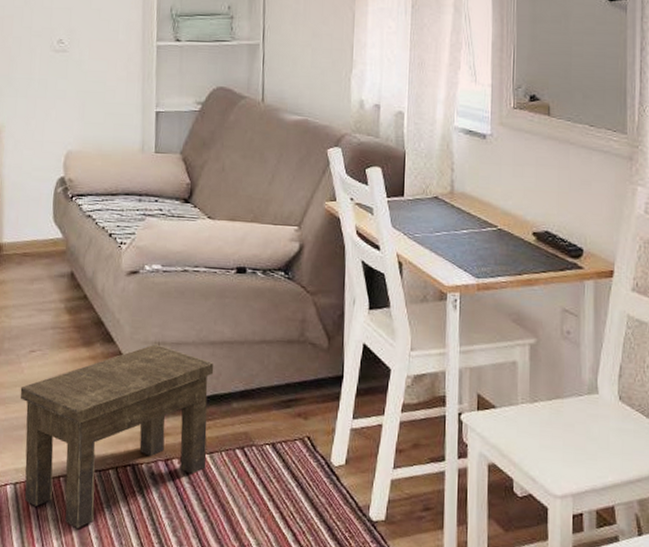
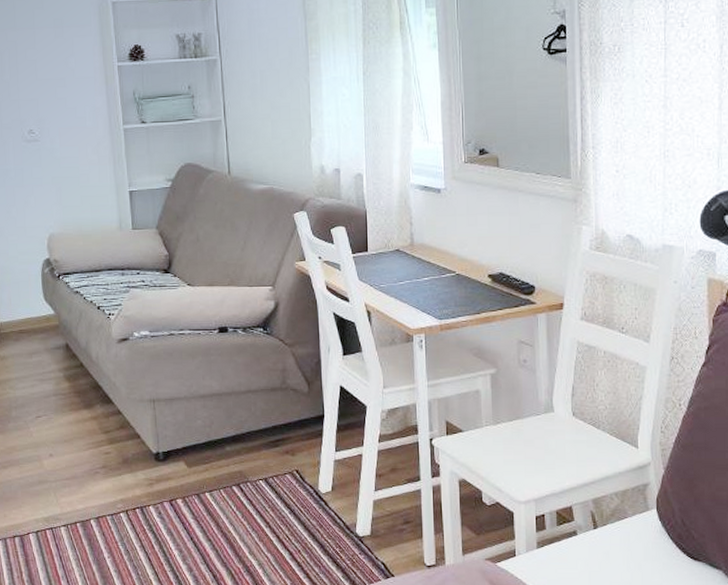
side table: present [20,344,214,528] -> none [31,401,207,564]

